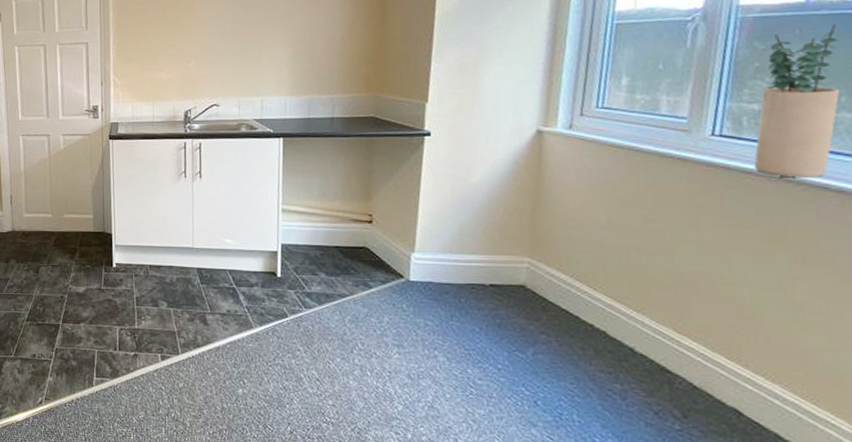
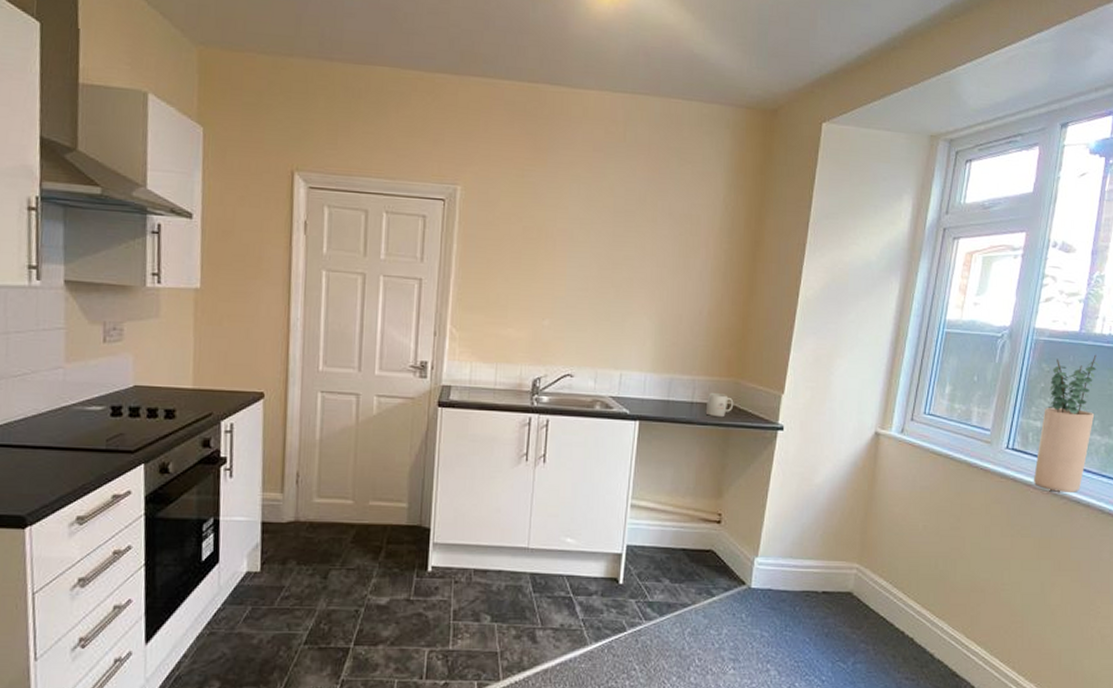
mug: none [346,107,376,129] -> present [705,392,734,418]

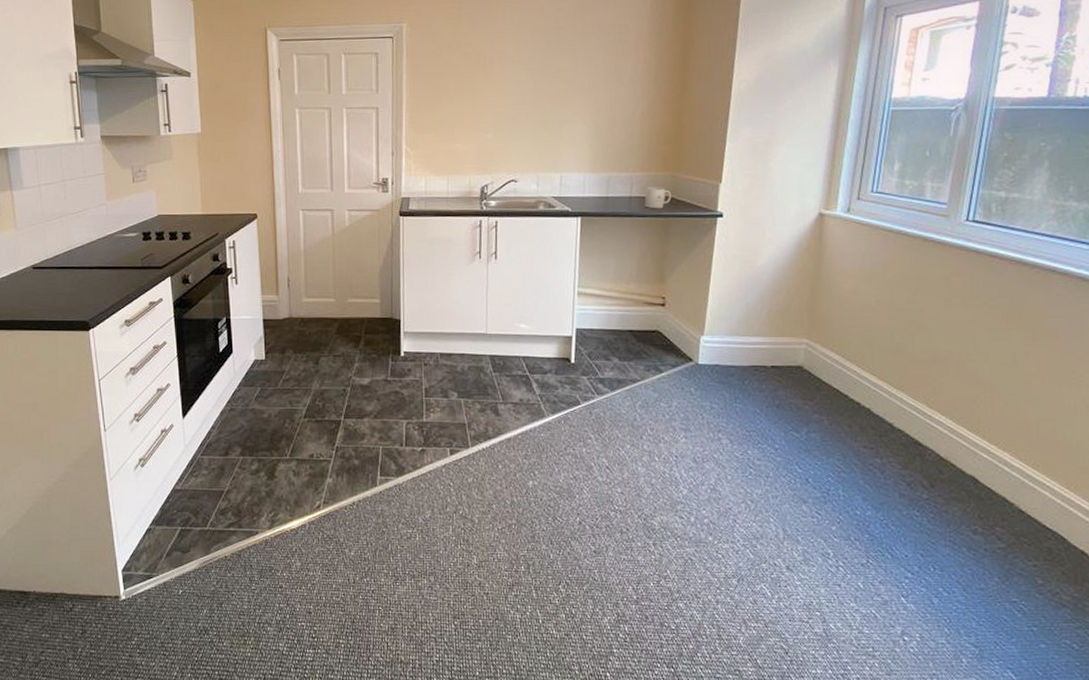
vase: present [1033,354,1099,494] -> none [998,118,1073,263]

